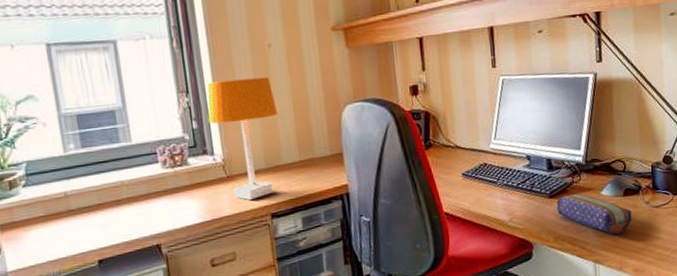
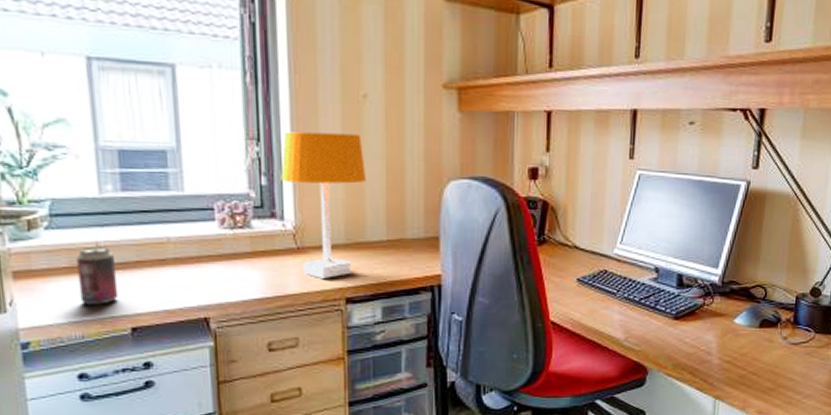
beverage can: none [50,195,86,246] -> present [76,247,119,305]
pencil case: present [556,193,632,235] -> none [680,318,766,370]

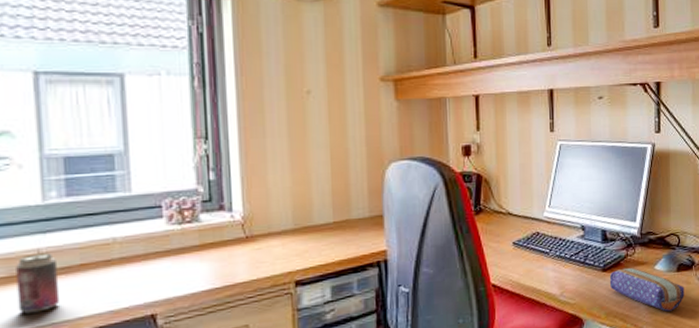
desk lamp: present [280,131,366,278] -> none [228,127,311,265]
pencil case: none [680,318,766,370] -> present [609,267,685,312]

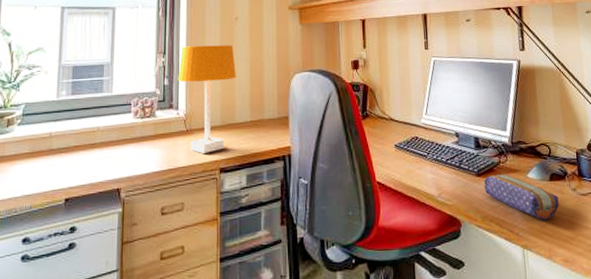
beverage can: present [16,253,61,314] -> none [33,136,60,181]
desk lamp: none [228,127,311,265] -> present [178,45,236,153]

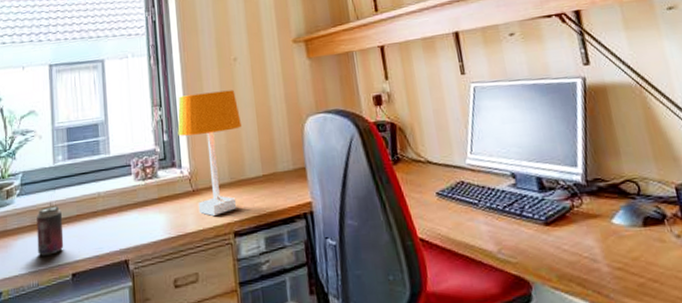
beverage can: none [33,136,60,181] -> present [37,206,64,256]
pencil case: present [483,174,559,220] -> none [554,220,660,277]

